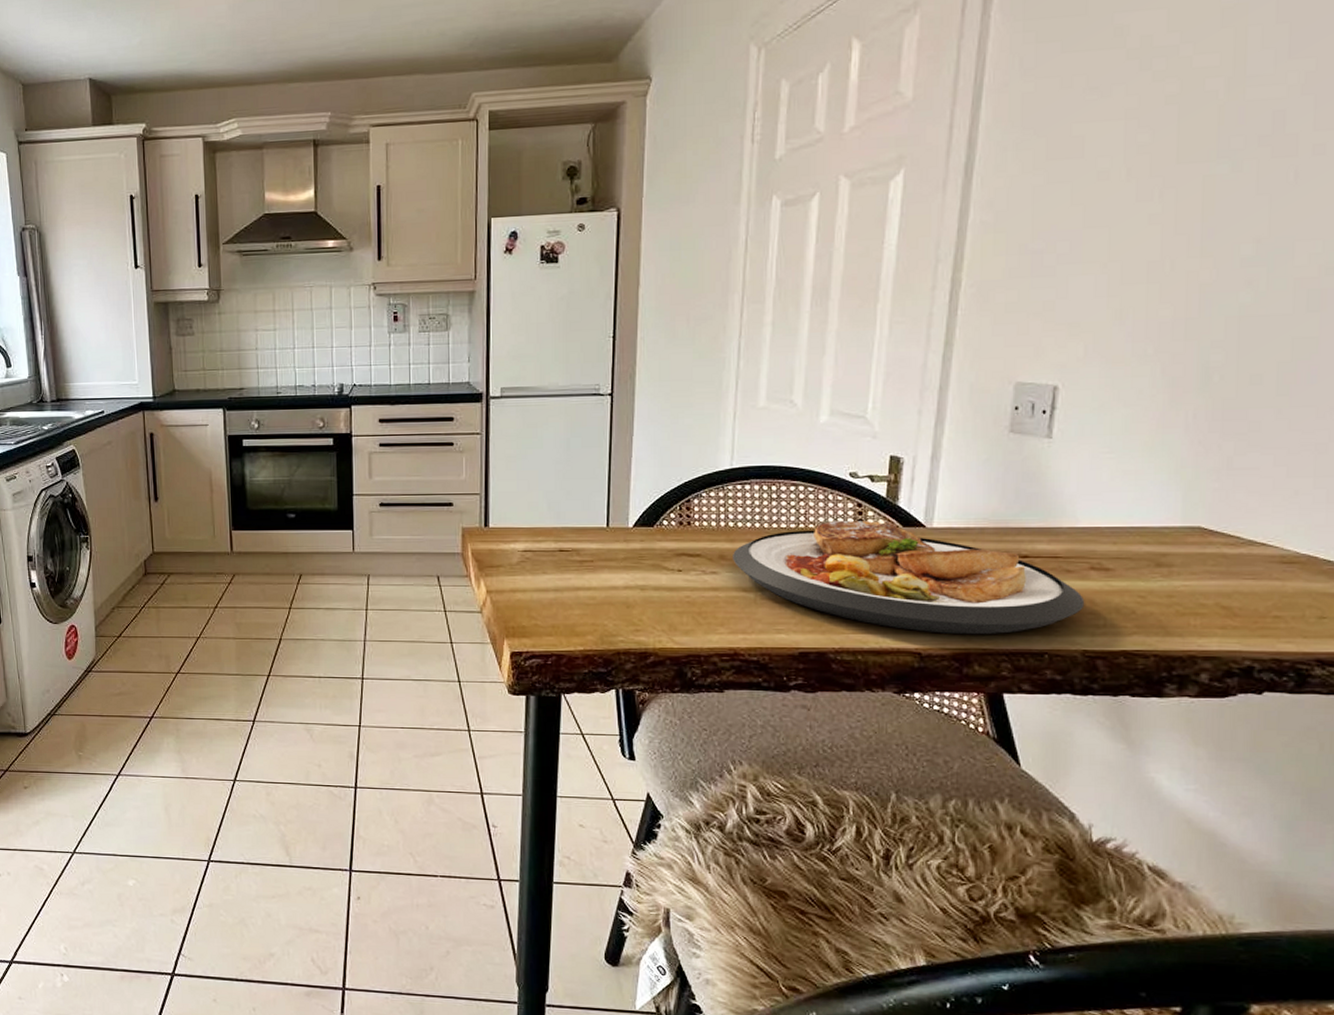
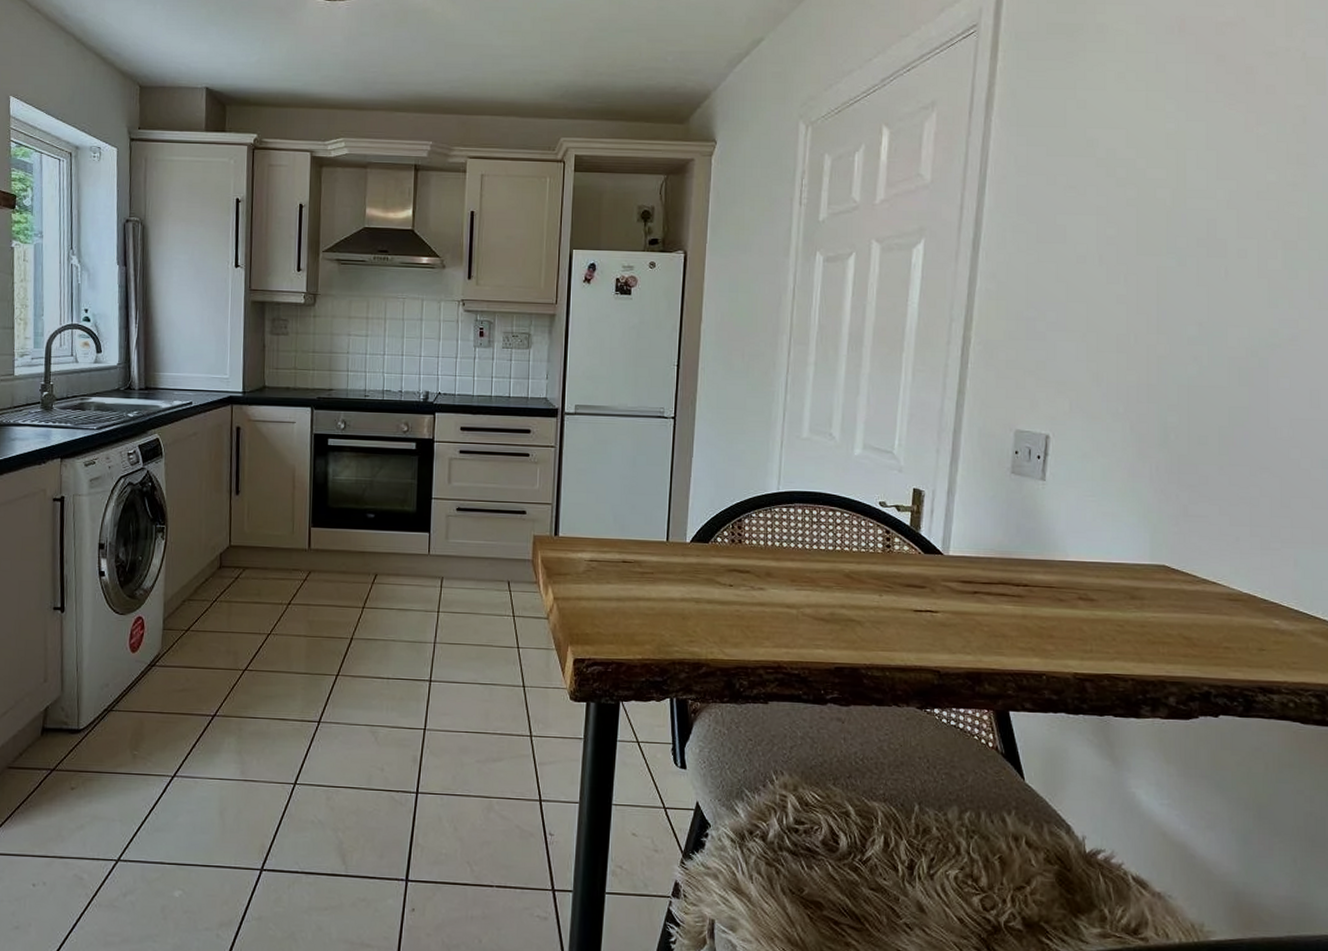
plate: present [733,520,1085,635] -> none [778,544,1075,656]

